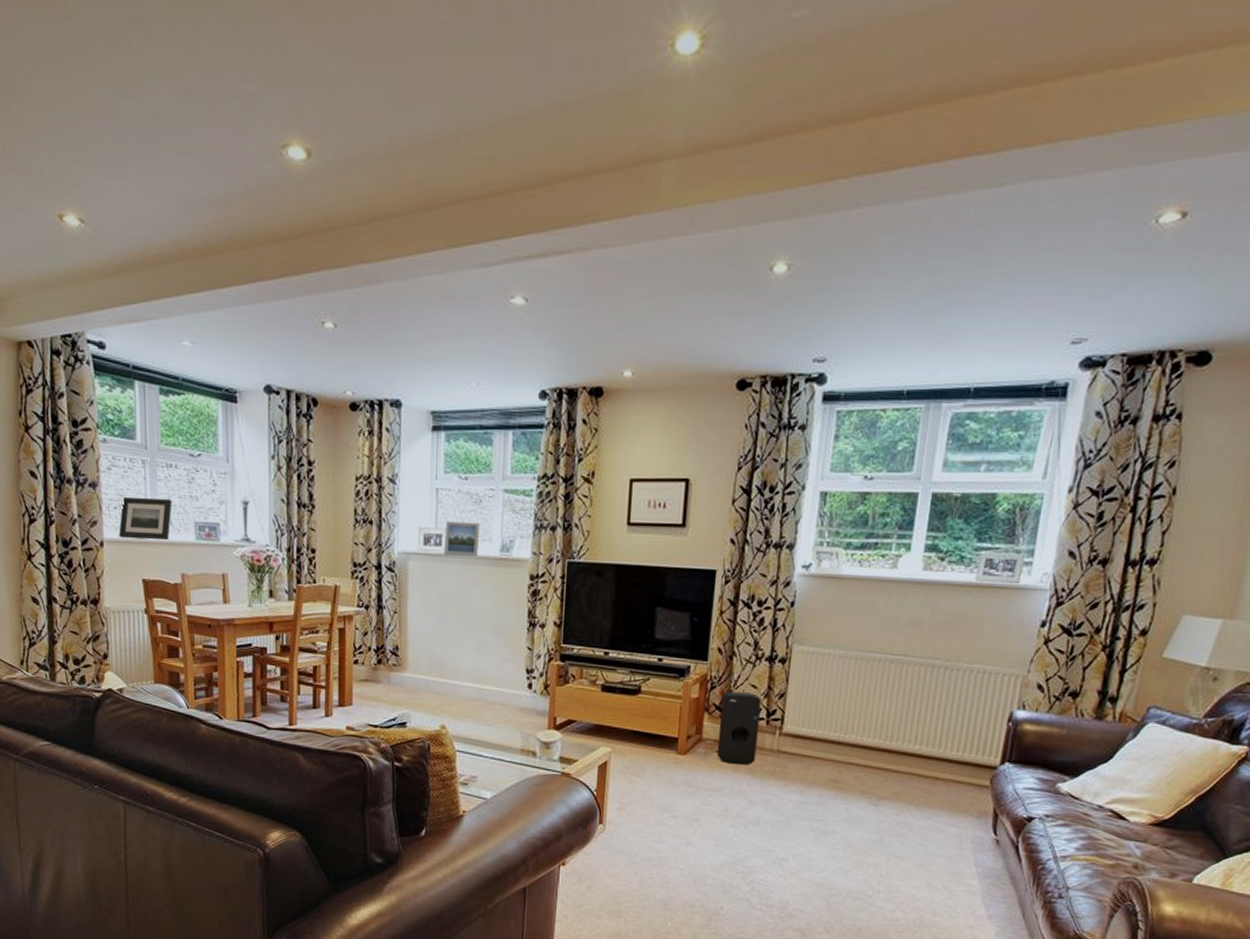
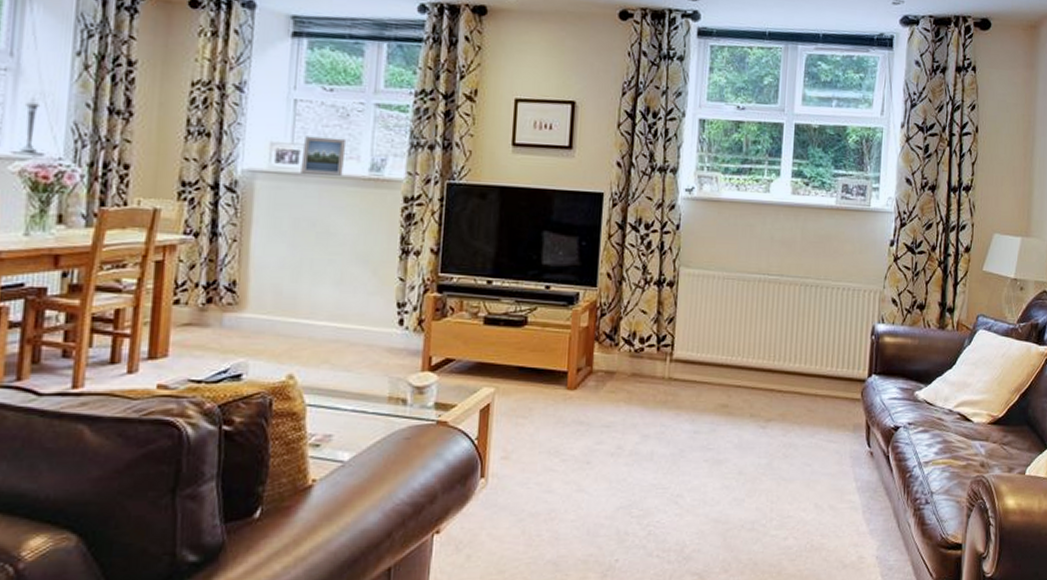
speaker: present [715,691,762,765] -> none [606,318,651,397]

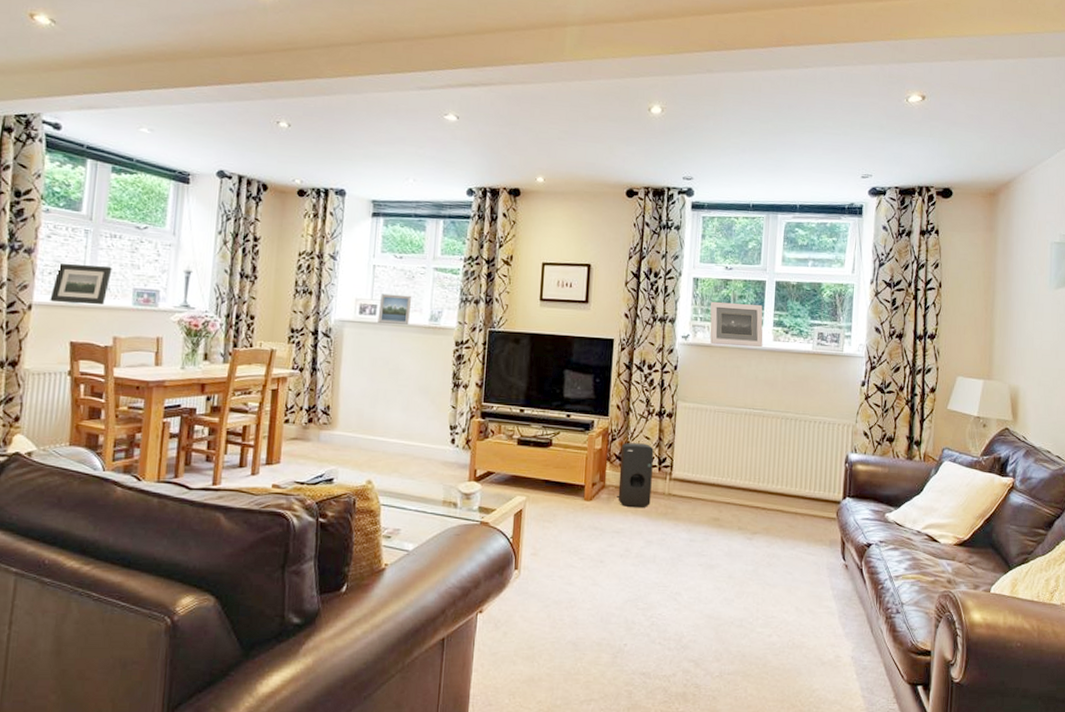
speaker: none [606,318,651,397] -> present [617,443,654,508]
picture frame: none [718,147,780,202] -> present [710,301,763,348]

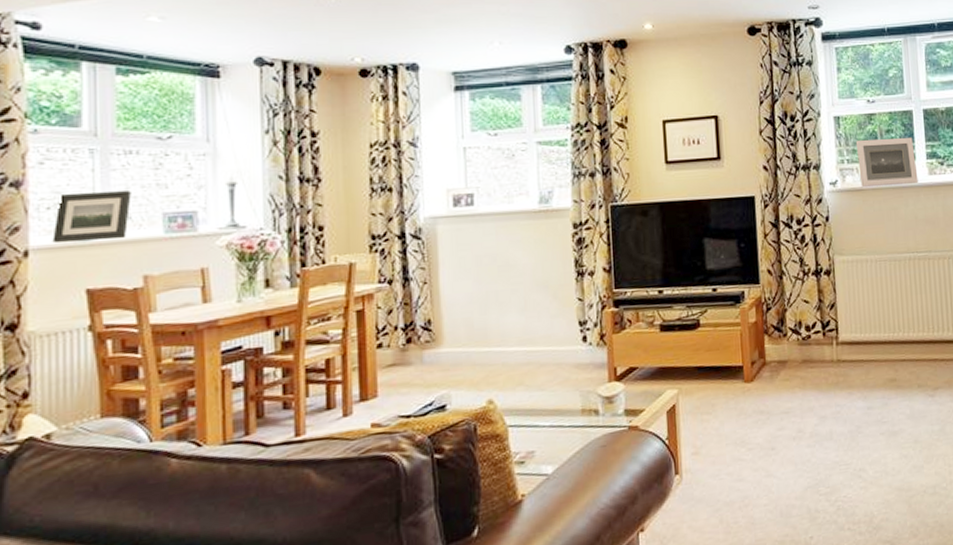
picture frame: present [378,293,412,325] -> none [476,177,515,214]
speaker: present [617,443,654,508] -> none [778,308,819,383]

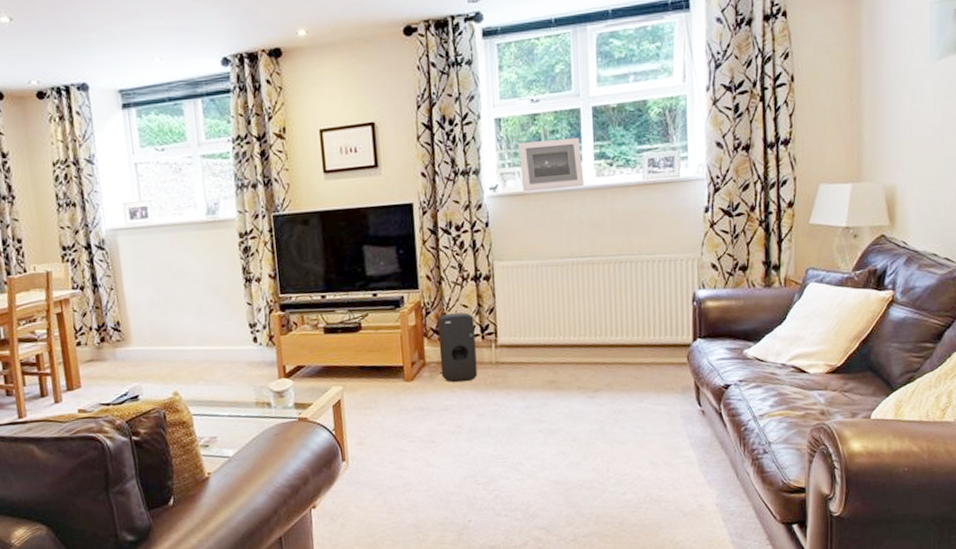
speaker: none [778,308,819,383] -> present [437,312,478,383]

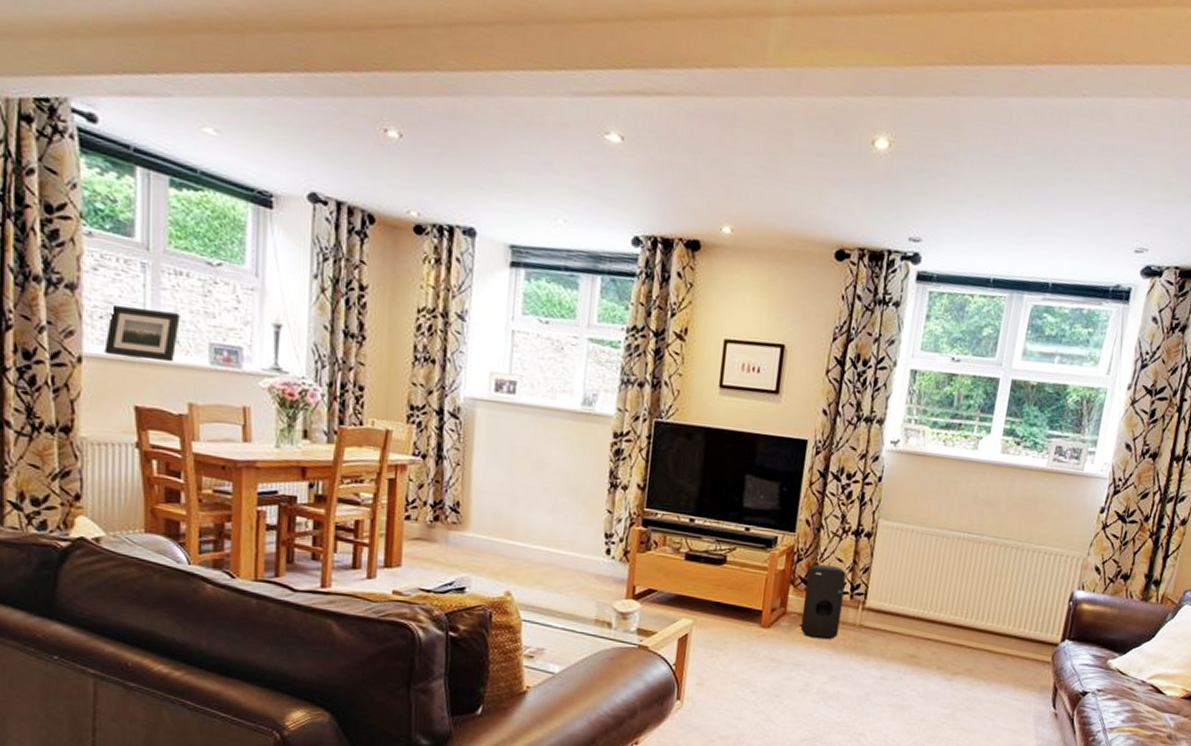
picture frame: present [517,137,585,191] -> none [924,400,993,461]

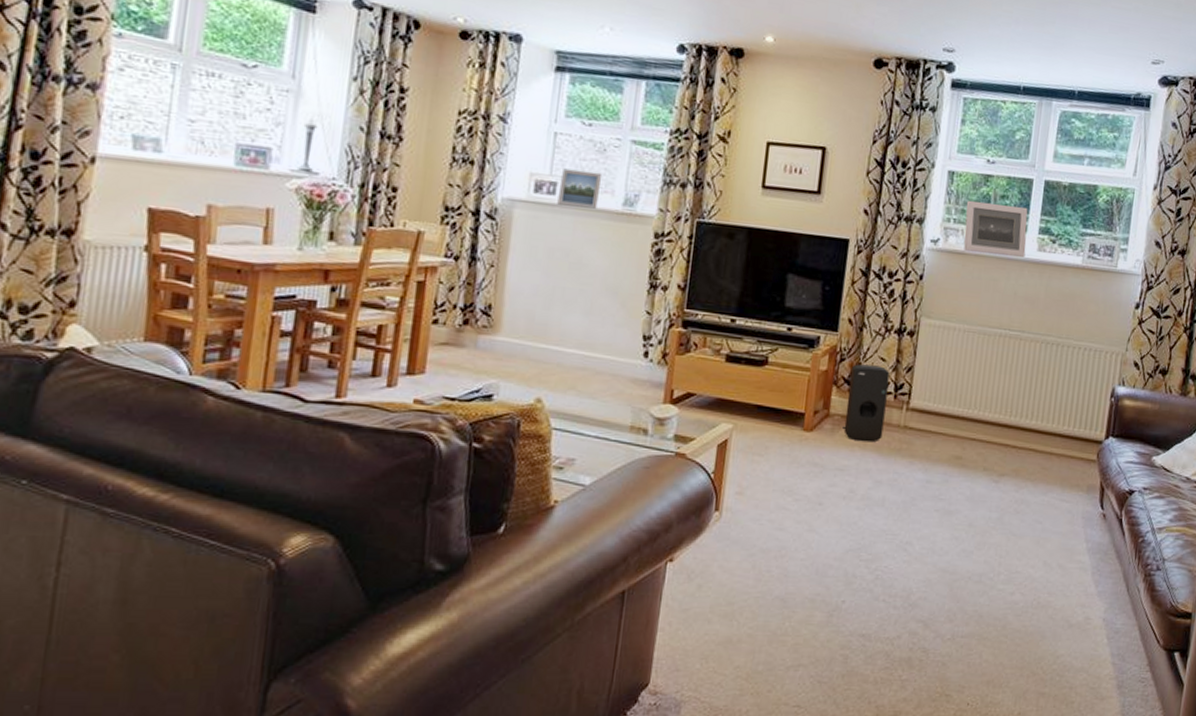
picture frame: present [104,306,180,363] -> none [121,106,208,163]
picture frame: none [518,367,561,408] -> present [557,168,603,209]
picture frame: none [924,400,993,461] -> present [964,200,1028,258]

